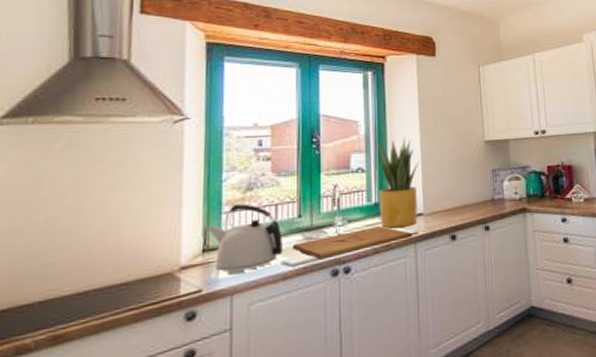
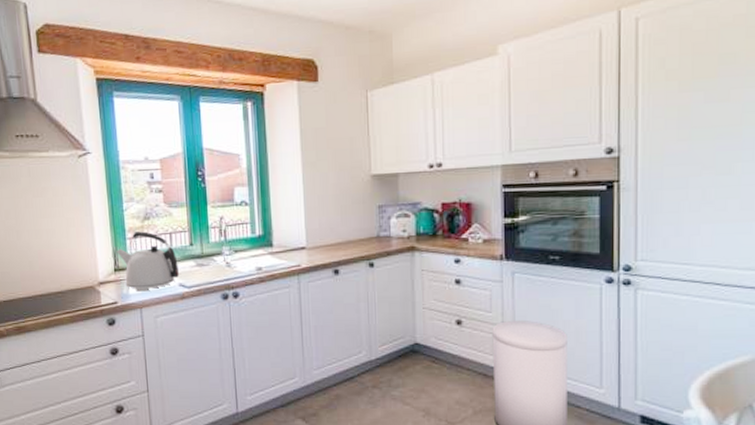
cutting board: present [292,226,413,260] -> none [186,257,296,284]
planter: present [376,137,420,229] -> none [258,170,302,260]

